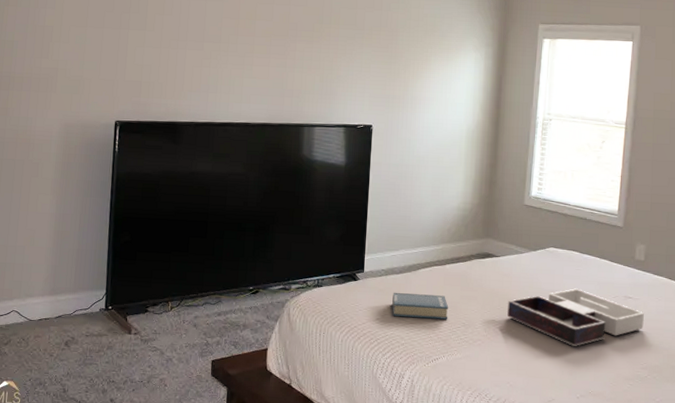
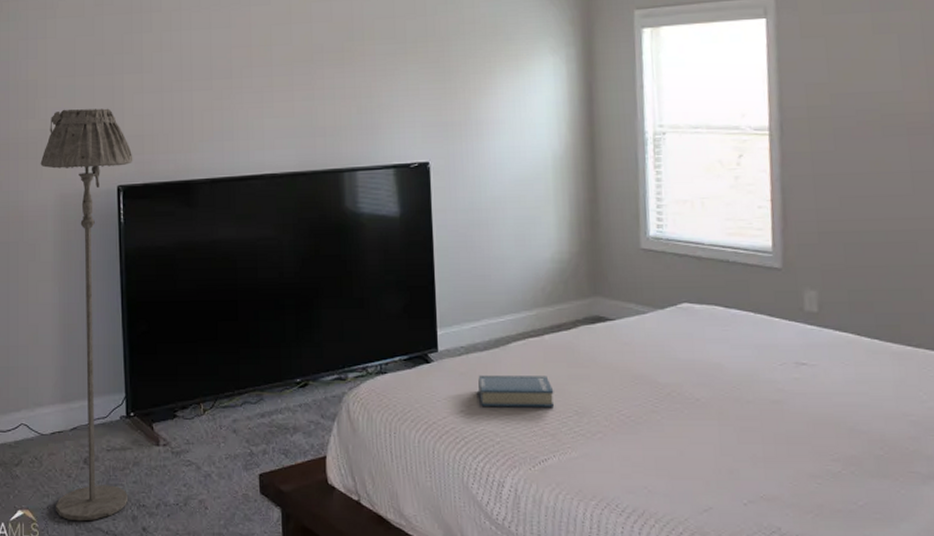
floor lamp: none [37,53,131,392] -> present [40,108,133,522]
tray: present [507,288,644,346] -> none [633,356,828,434]

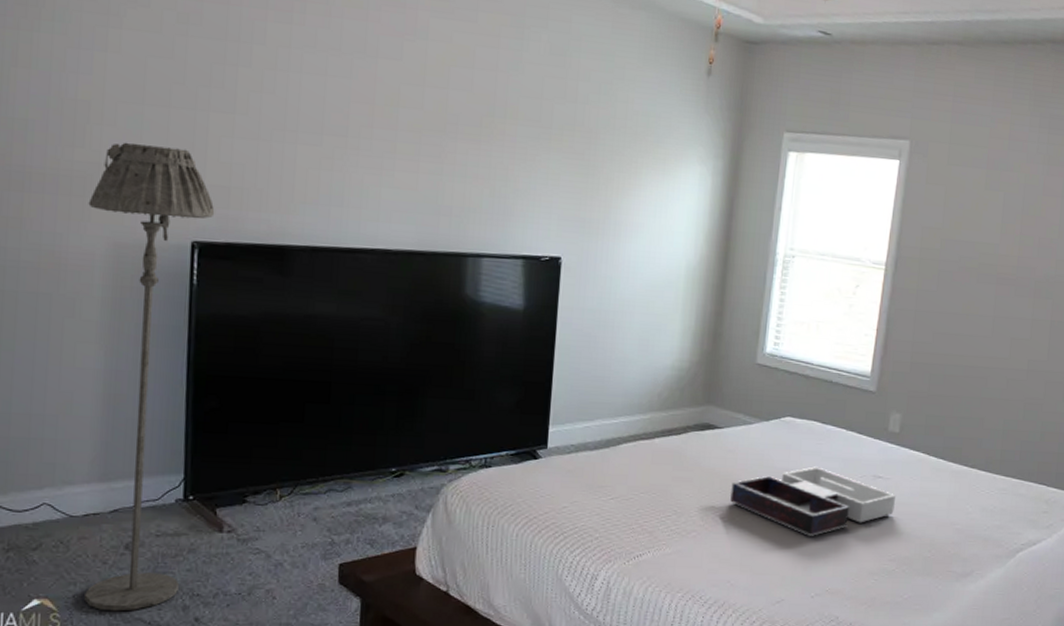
hardback book: present [478,374,555,407] -> none [583,473,657,507]
tray: none [633,356,828,434] -> present [730,466,895,536]

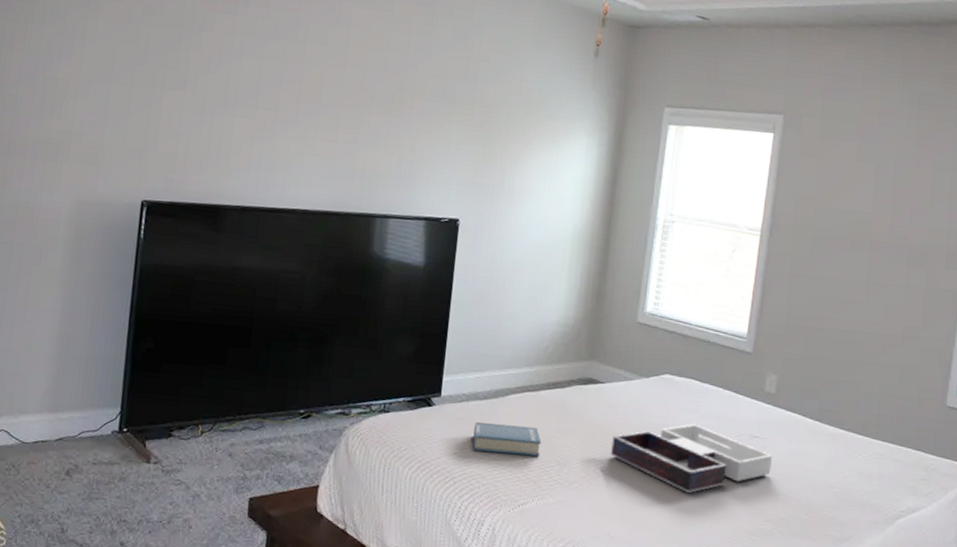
floor lamp: present [84,142,215,612] -> none [28,114,163,533]
hardback book: none [583,473,657,507] -> present [473,421,542,457]

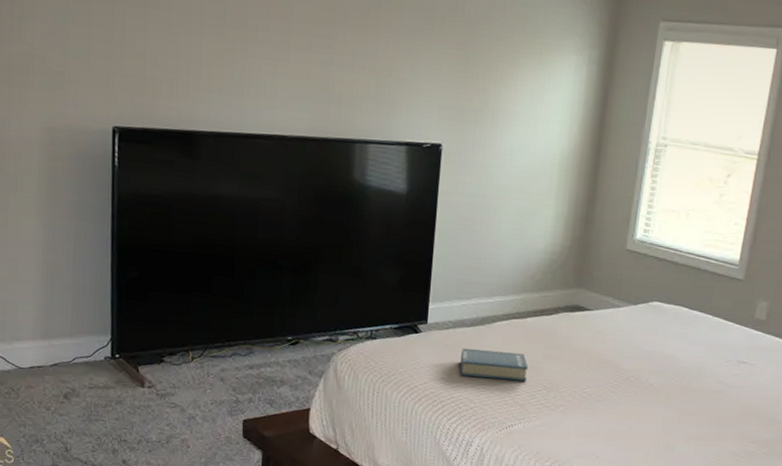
tray: present [611,424,772,493] -> none [597,350,759,416]

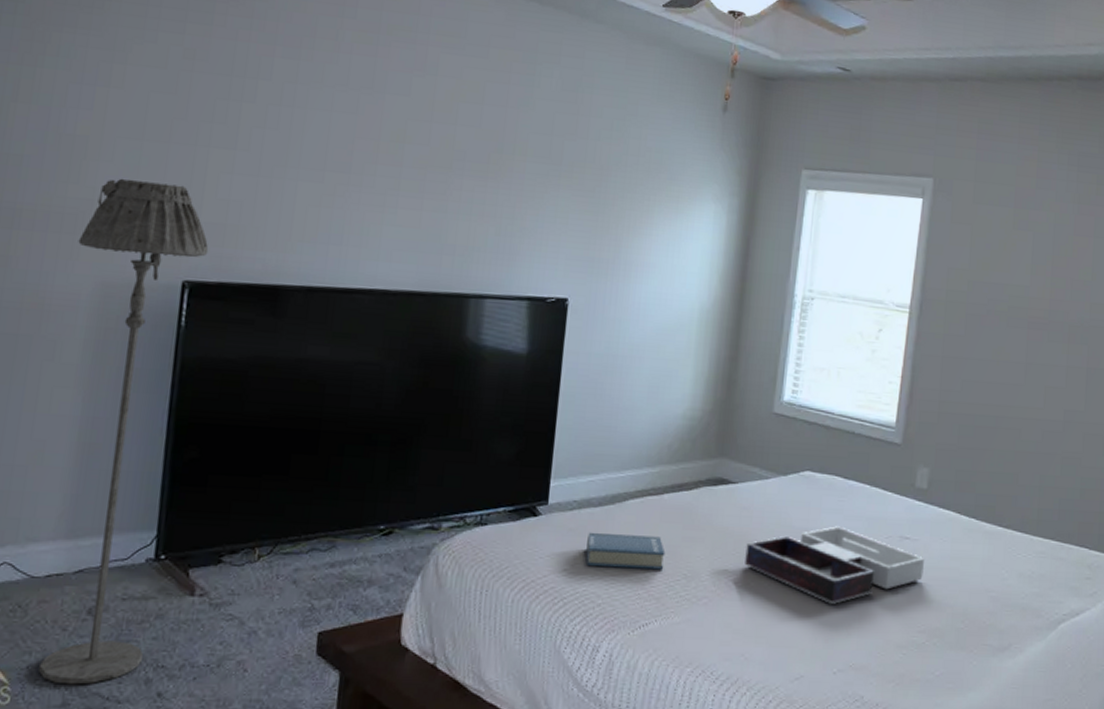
floor lamp: none [25,35,132,451] -> present [39,178,209,685]
tray: none [597,350,759,416] -> present [745,526,924,604]

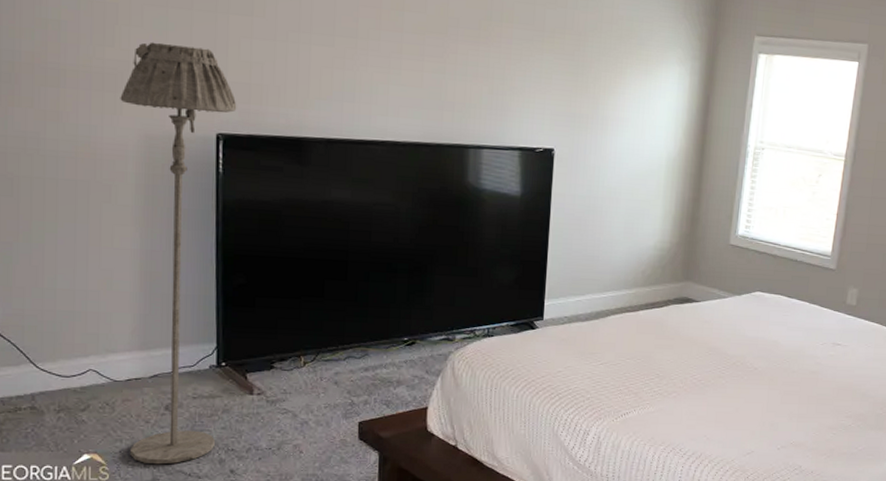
hardback book: present [586,532,666,570] -> none [576,341,642,371]
tray: present [745,526,924,604] -> none [706,335,852,396]

